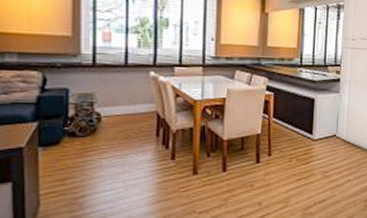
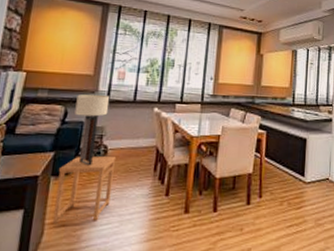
side table: none [47,123,113,193] -> present [52,156,117,223]
table lamp: none [55,58,96,134] -> present [74,94,109,166]

